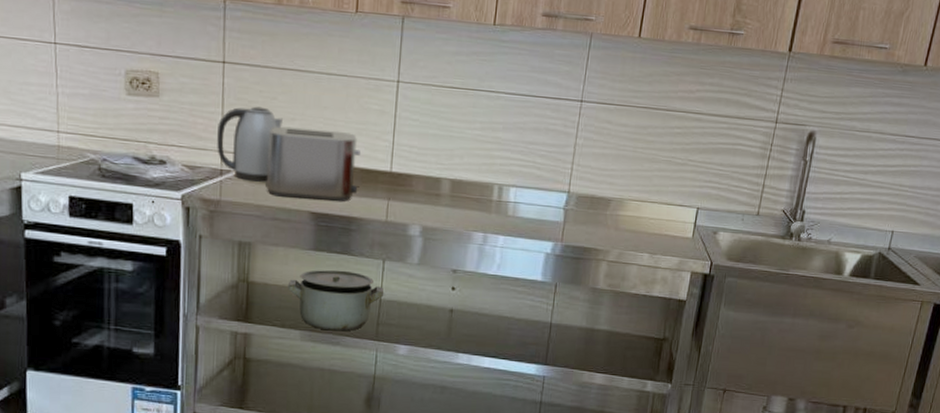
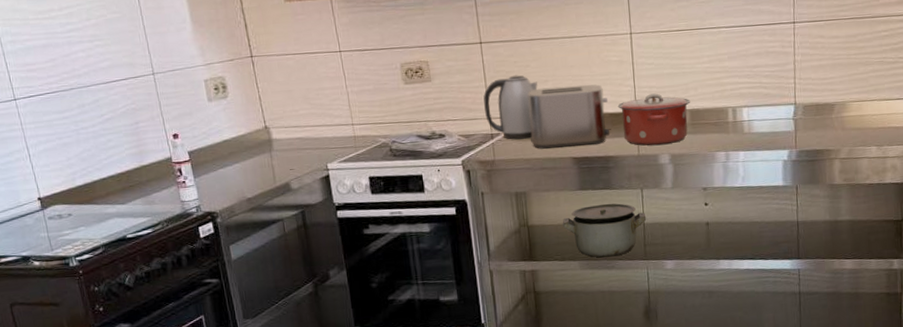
casserole: none [370,154,454,214] -> present [617,93,691,146]

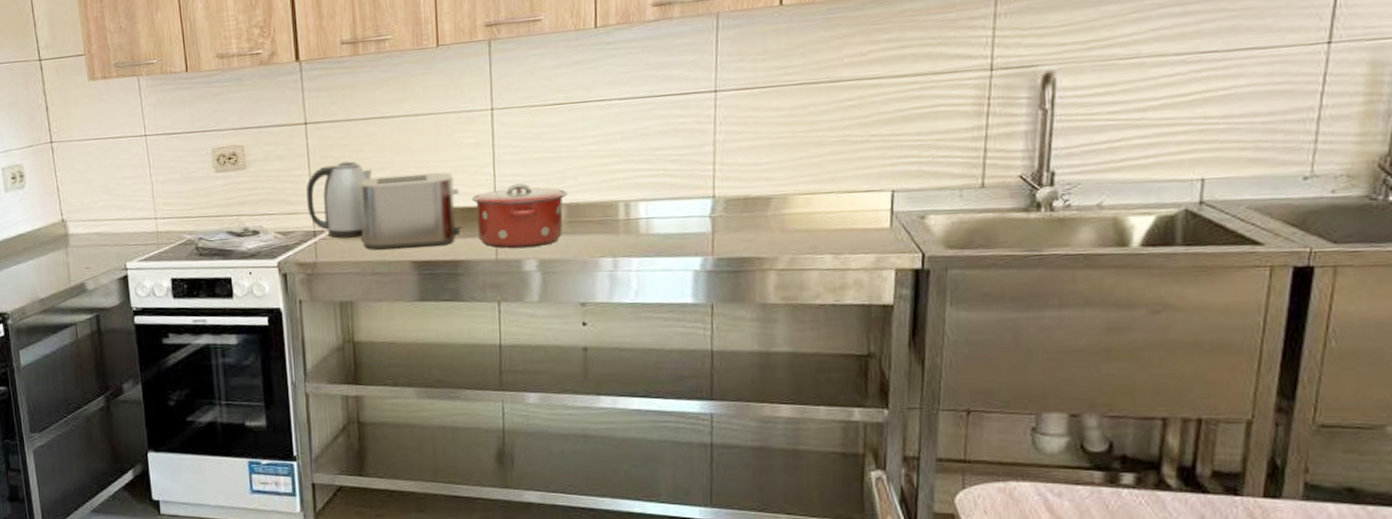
saucepan: present [562,203,647,258] -> none [396,318,504,385]

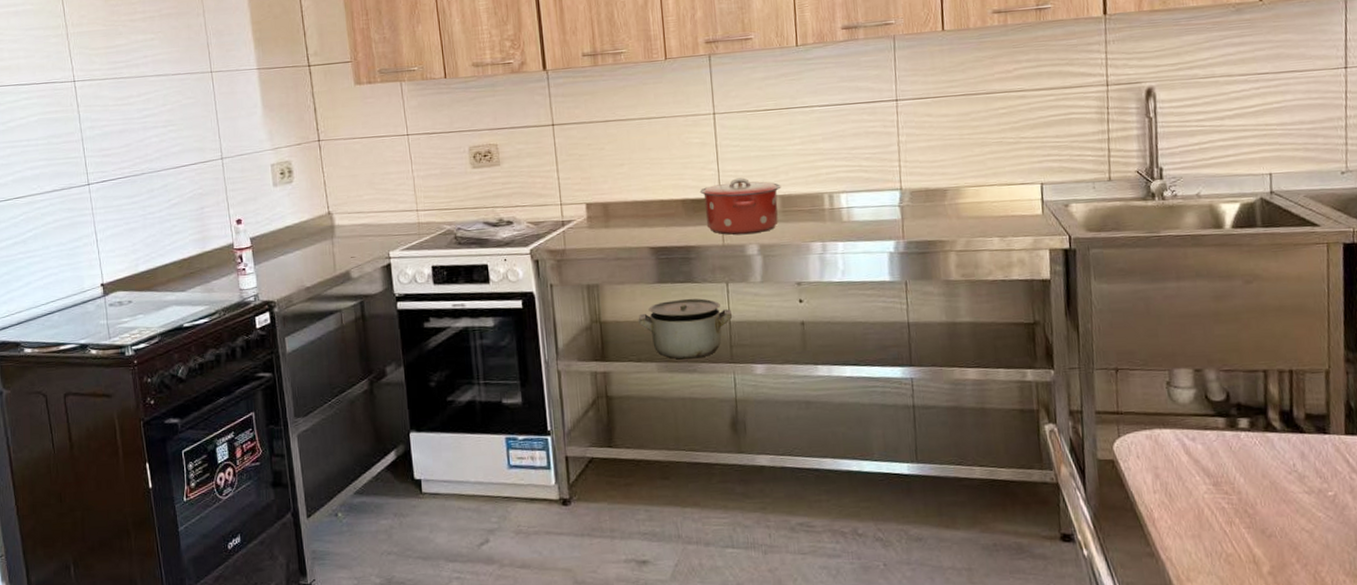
kettle: present [306,161,372,238] -> none [554,158,613,227]
toaster: present [358,172,461,250] -> none [601,168,692,238]
saucepan: none [396,318,504,385] -> present [638,298,733,360]

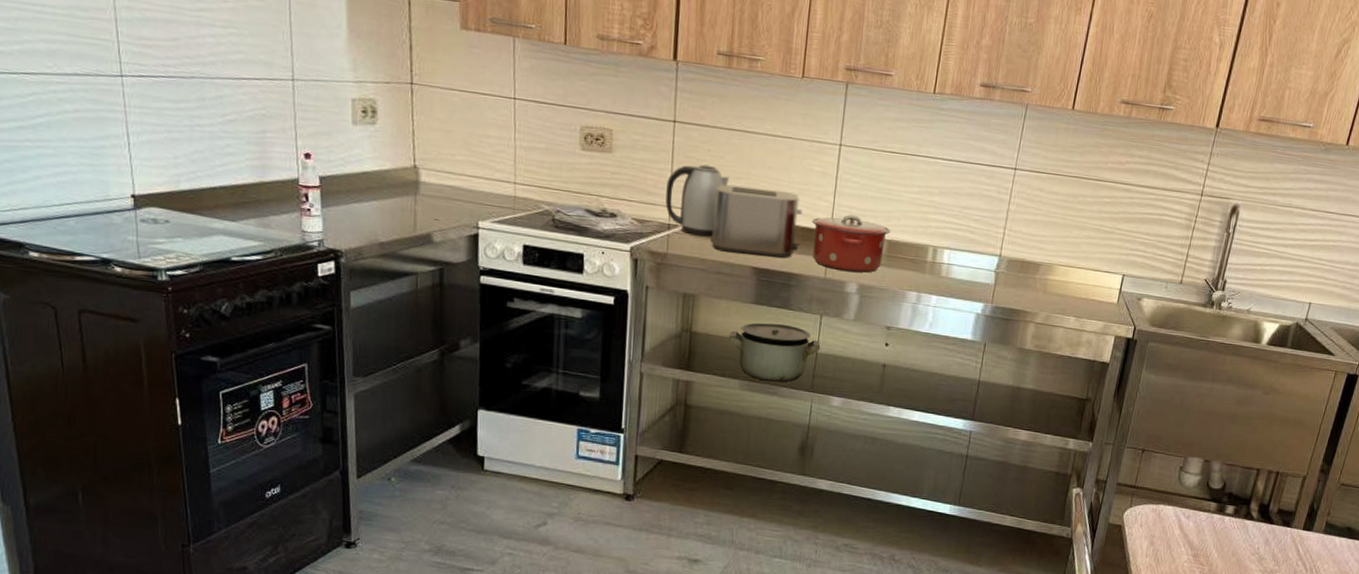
kettle: none [554,158,613,227] -> present [665,164,729,237]
toaster: none [601,168,692,238] -> present [711,184,802,258]

